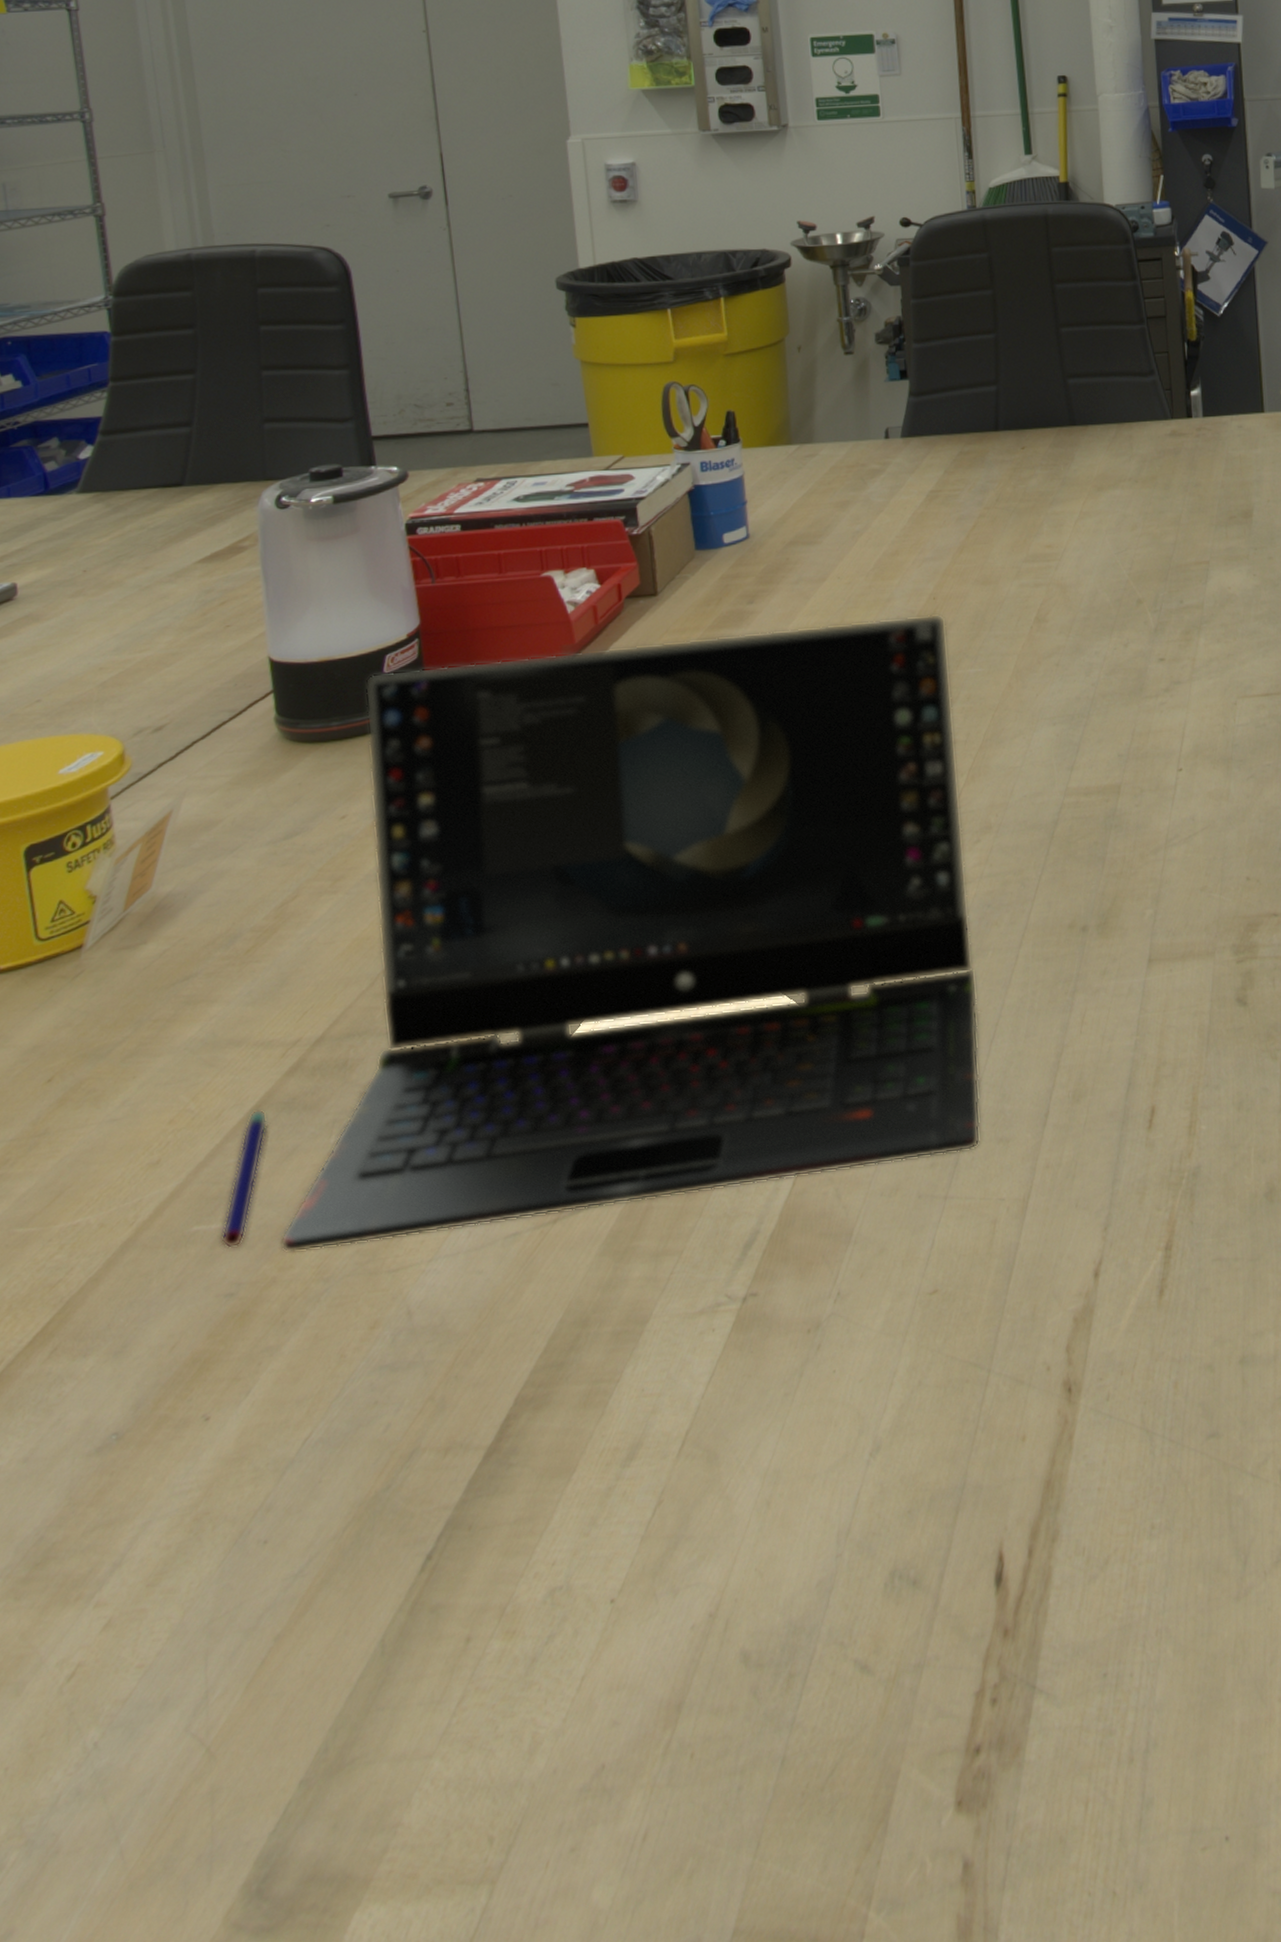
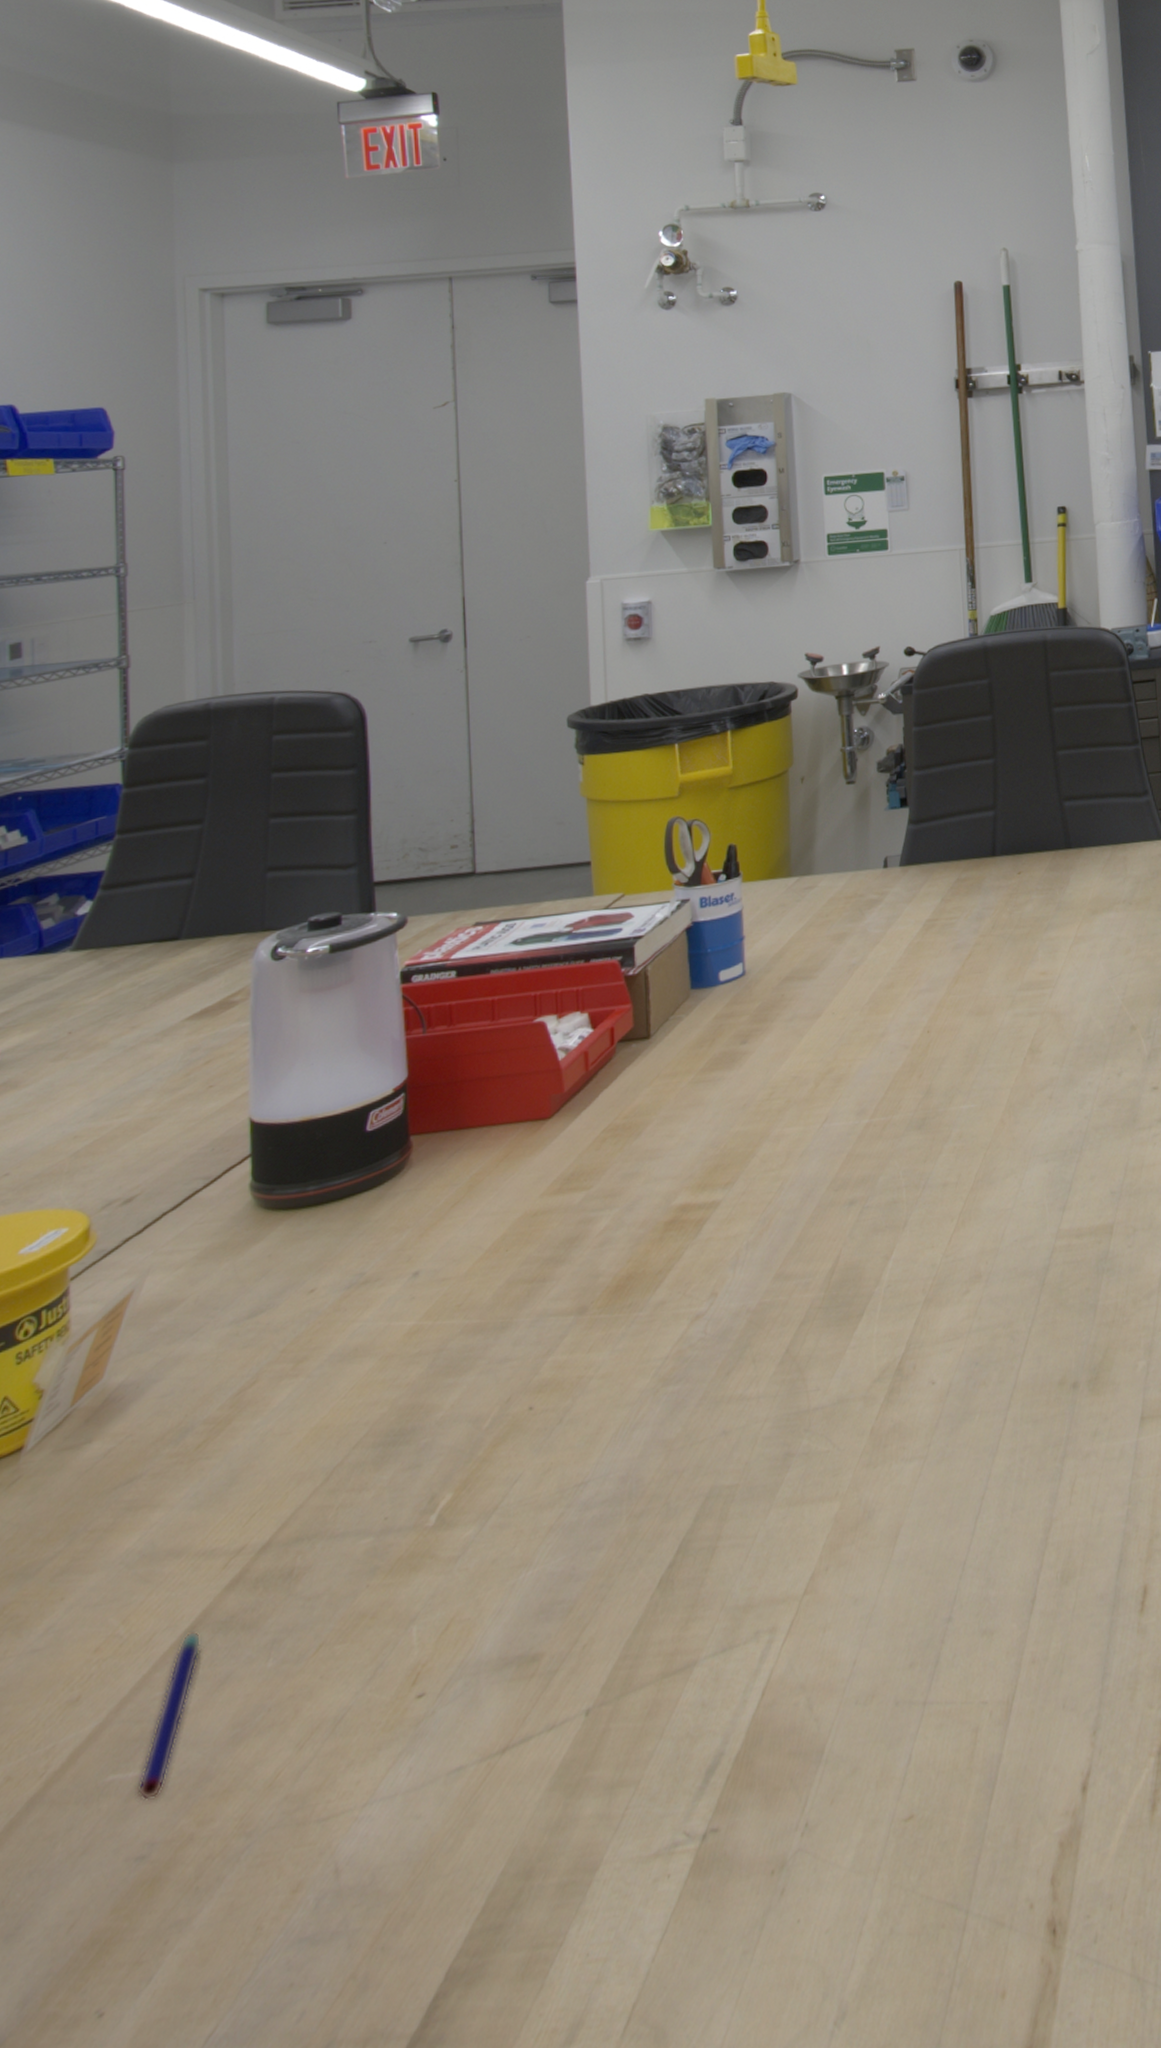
laptop computer: present [280,613,981,1253] -> none [203,1047,964,1803]

